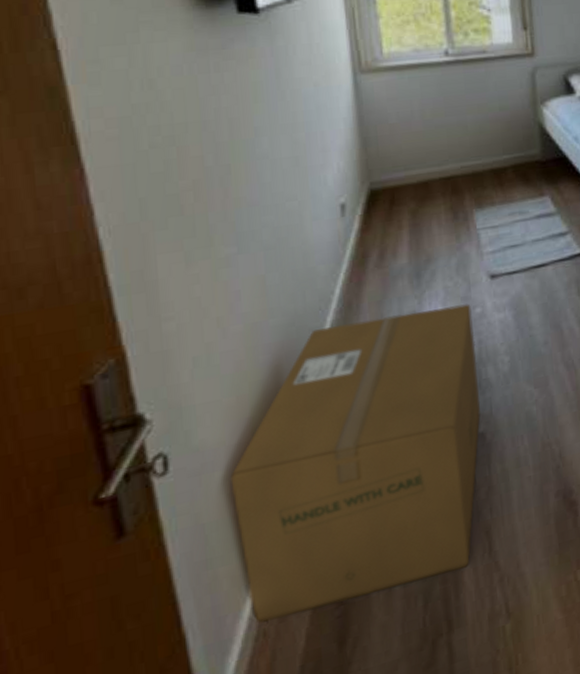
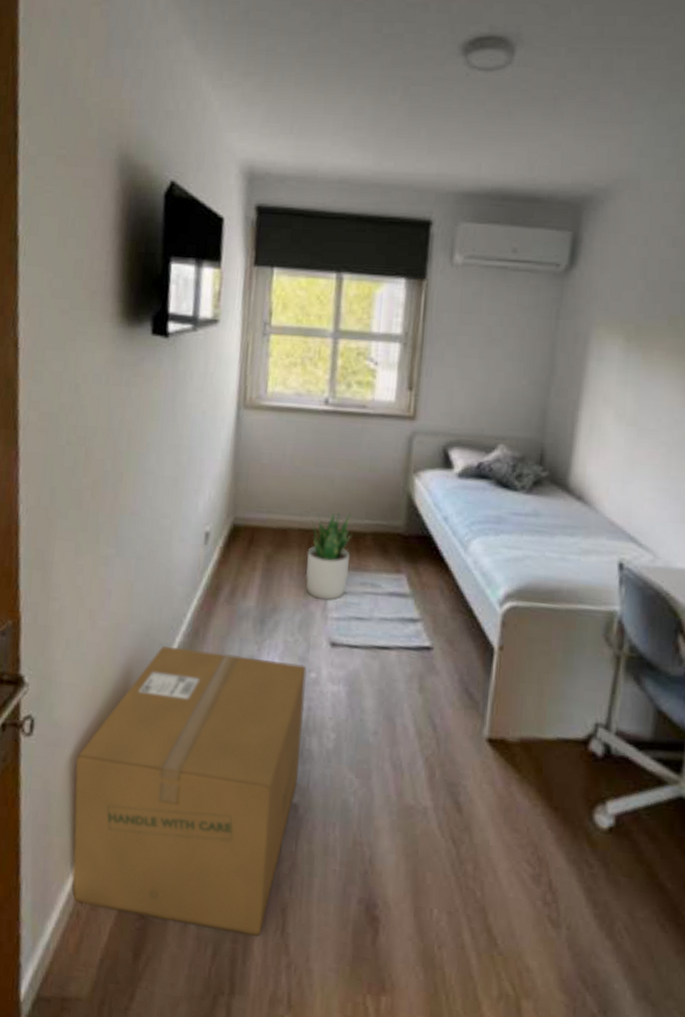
planter: none [451,152,496,240] -> present [305,512,353,600]

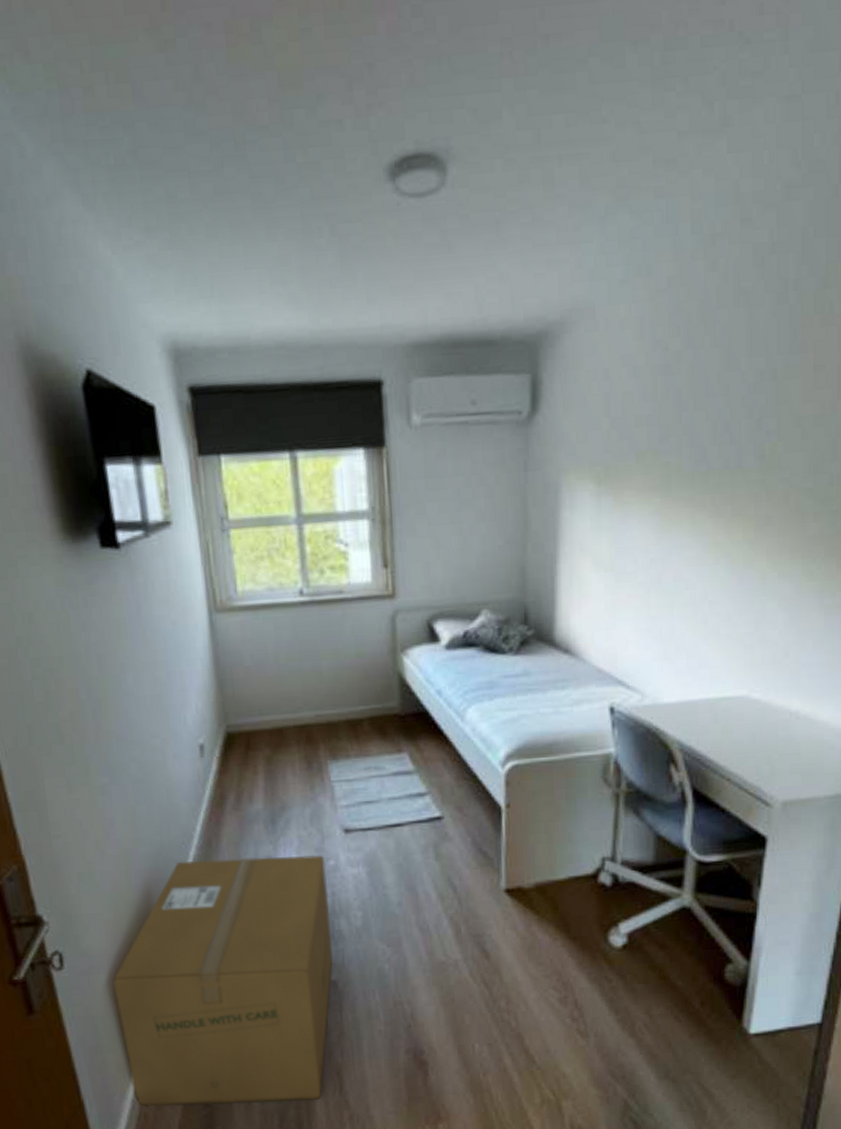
planter: present [305,512,353,600] -> none [305,701,351,792]

